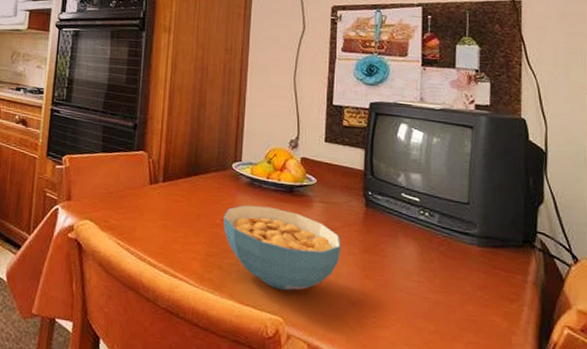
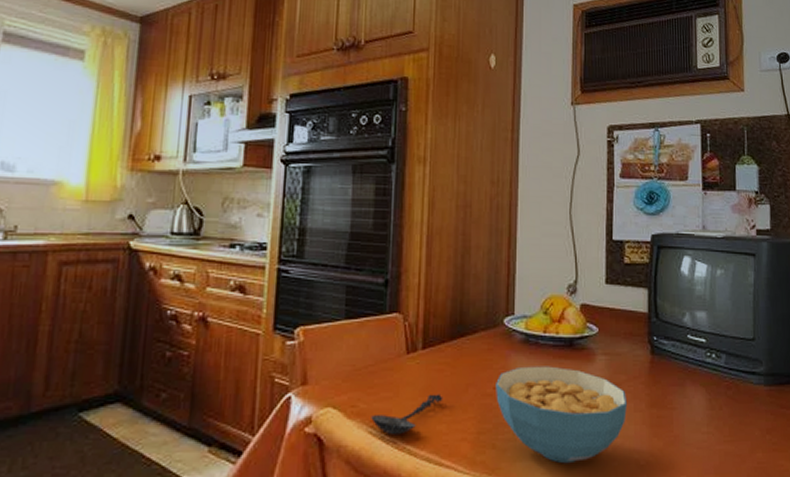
spoon: none [120,219,179,249] -> present [371,394,443,436]

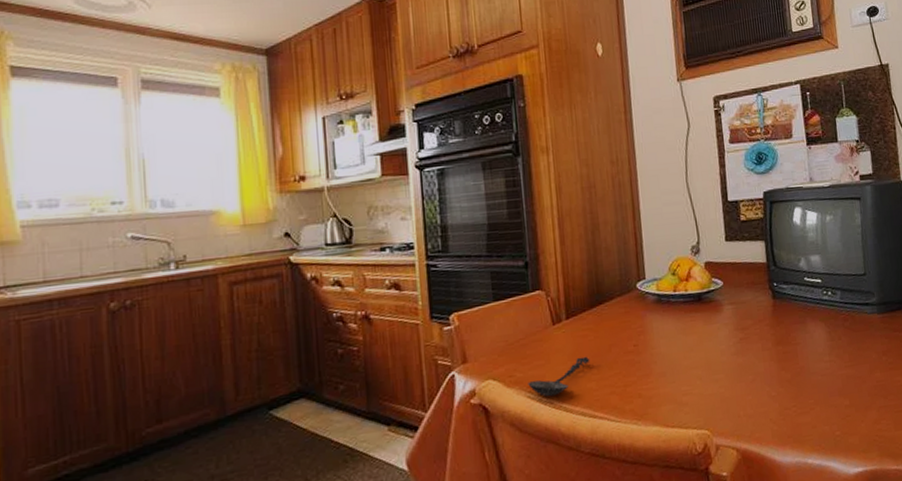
cereal bowl: present [496,366,628,464] -> none [635,320,756,403]

